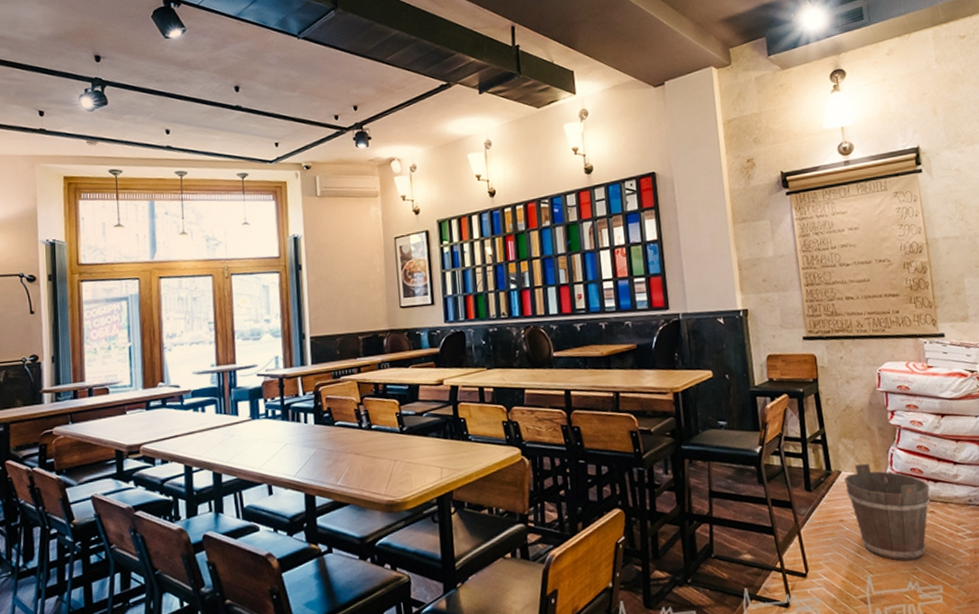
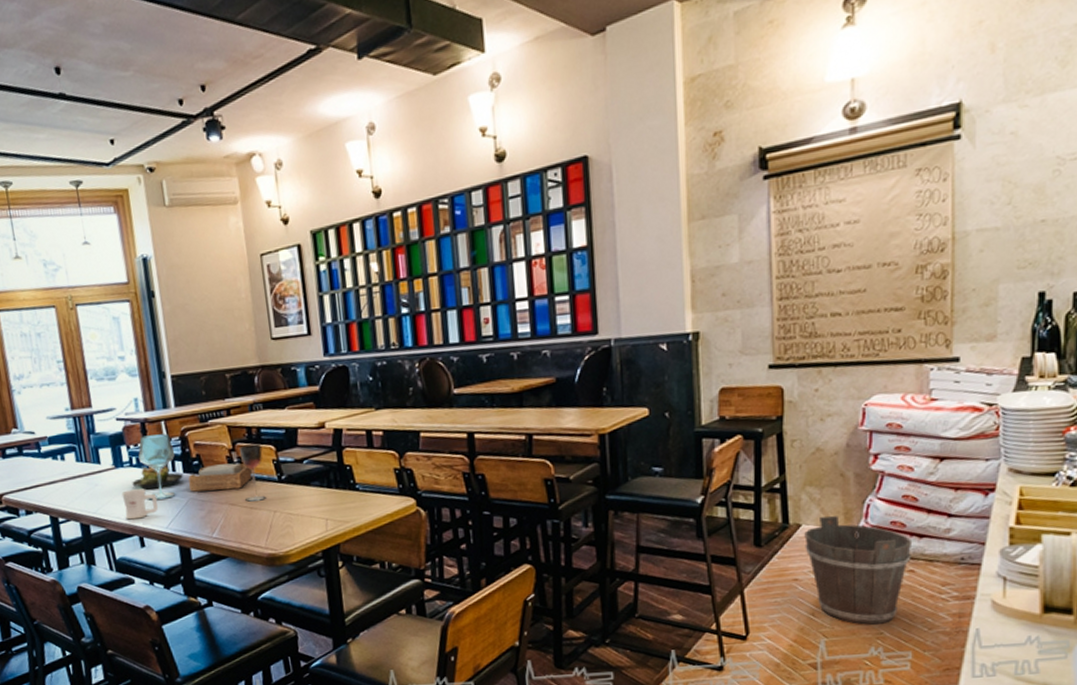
mug: none [255,439,289,469] -> present [121,489,158,520]
salad: none [266,418,315,440] -> present [132,466,184,490]
wine glass: none [274,388,308,450] -> present [138,433,175,500]
napkin holder: none [318,416,378,442] -> present [188,463,253,492]
wineglass: none [367,398,388,451] -> present [239,443,266,502]

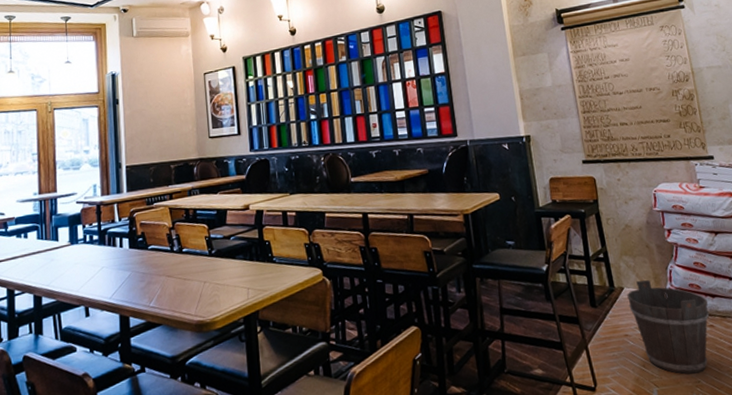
mug: present [121,489,158,520] -> none [74,263,105,292]
salad: present [132,466,184,490] -> none [84,242,129,264]
wine glass: present [138,433,175,500] -> none [92,214,124,273]
napkin holder: present [188,463,253,492] -> none [132,240,188,266]
wineglass: present [239,443,266,502] -> none [178,223,198,274]

